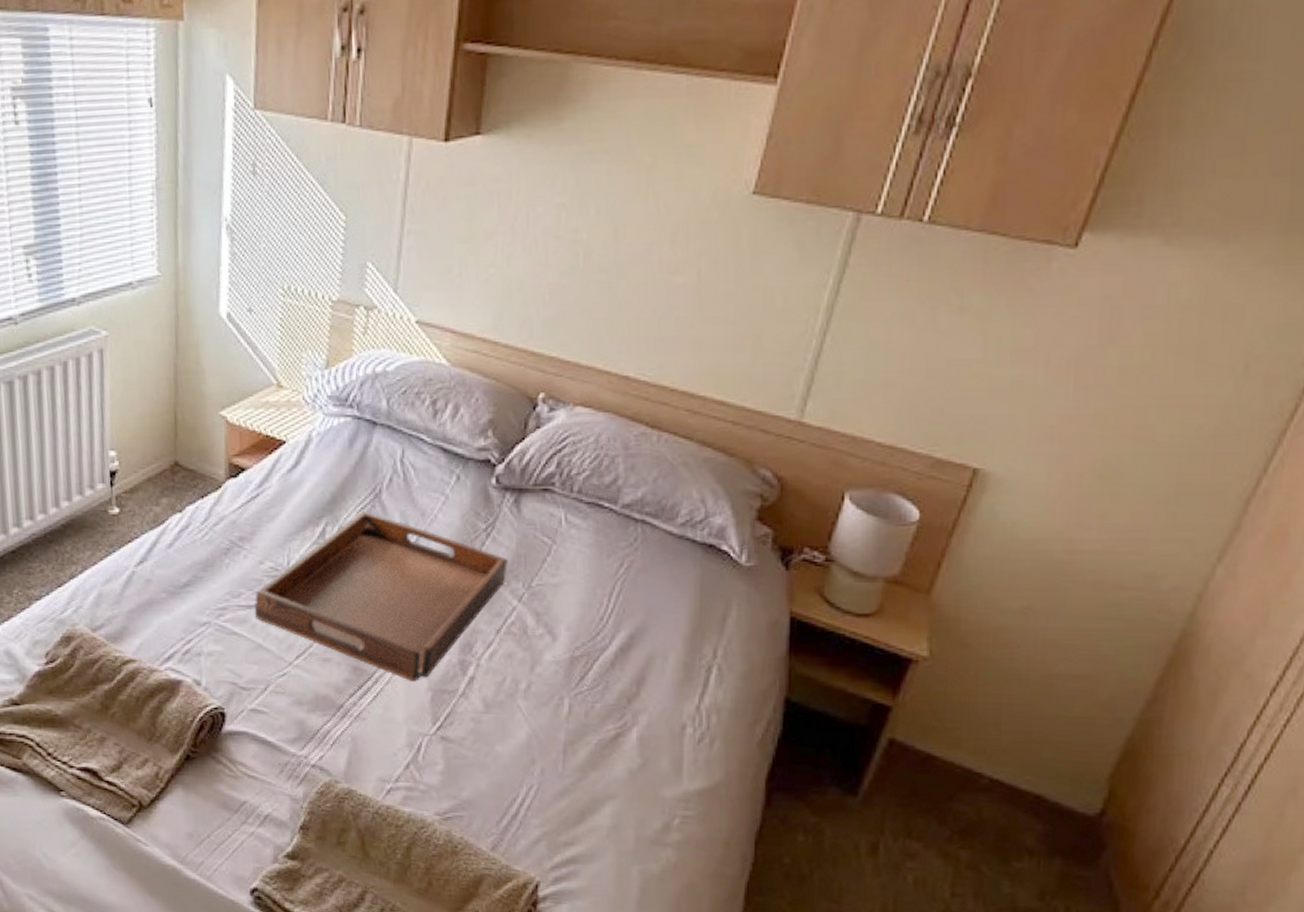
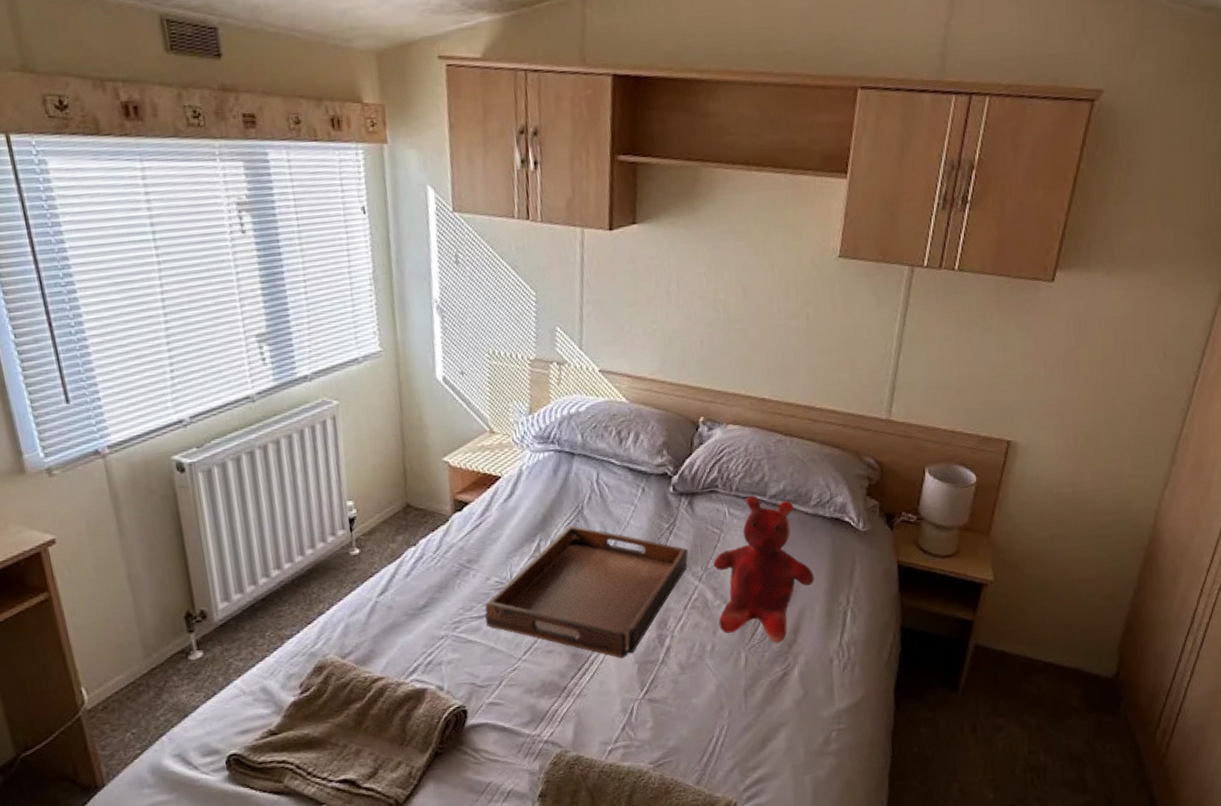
teddy bear: none [539,501,671,694] -> present [713,495,814,643]

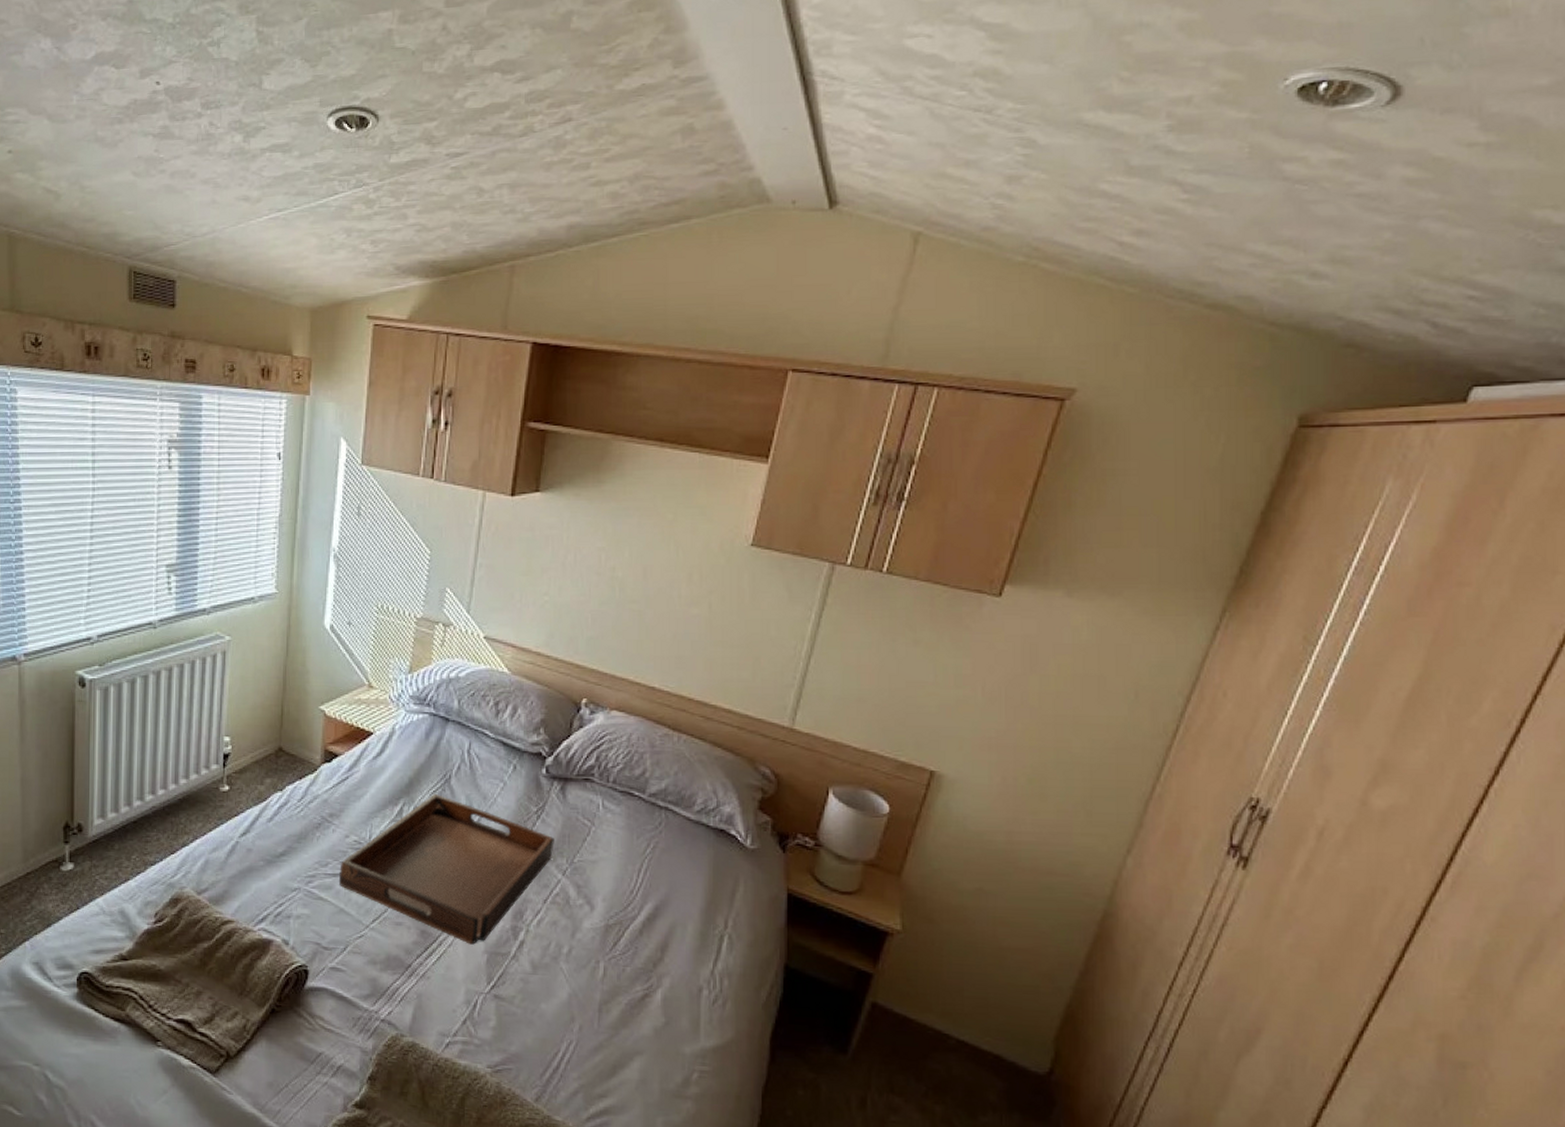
teddy bear: present [713,495,814,643] -> none [579,790,690,959]

